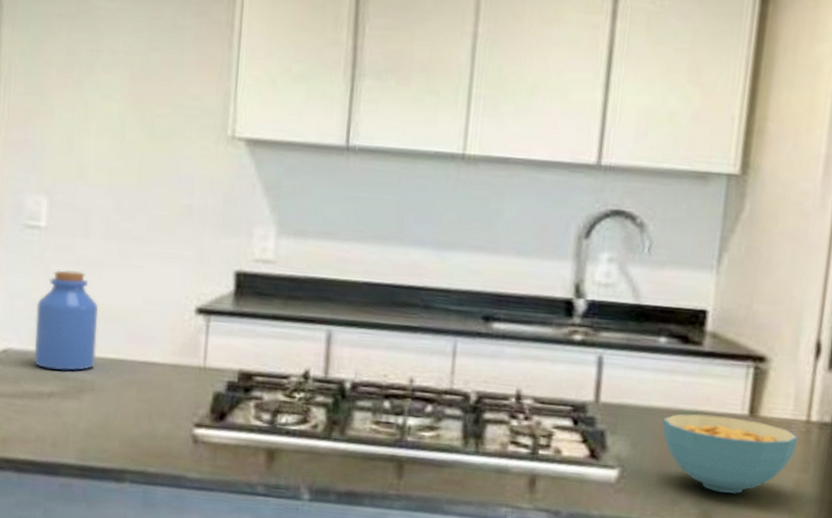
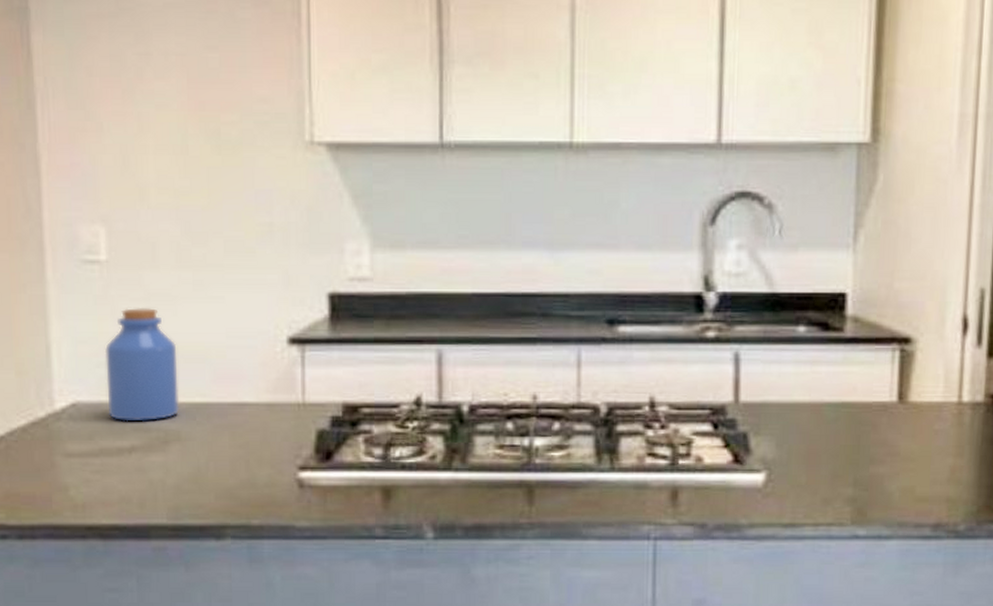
cereal bowl: present [662,414,799,495] -> none [807,405,951,488]

